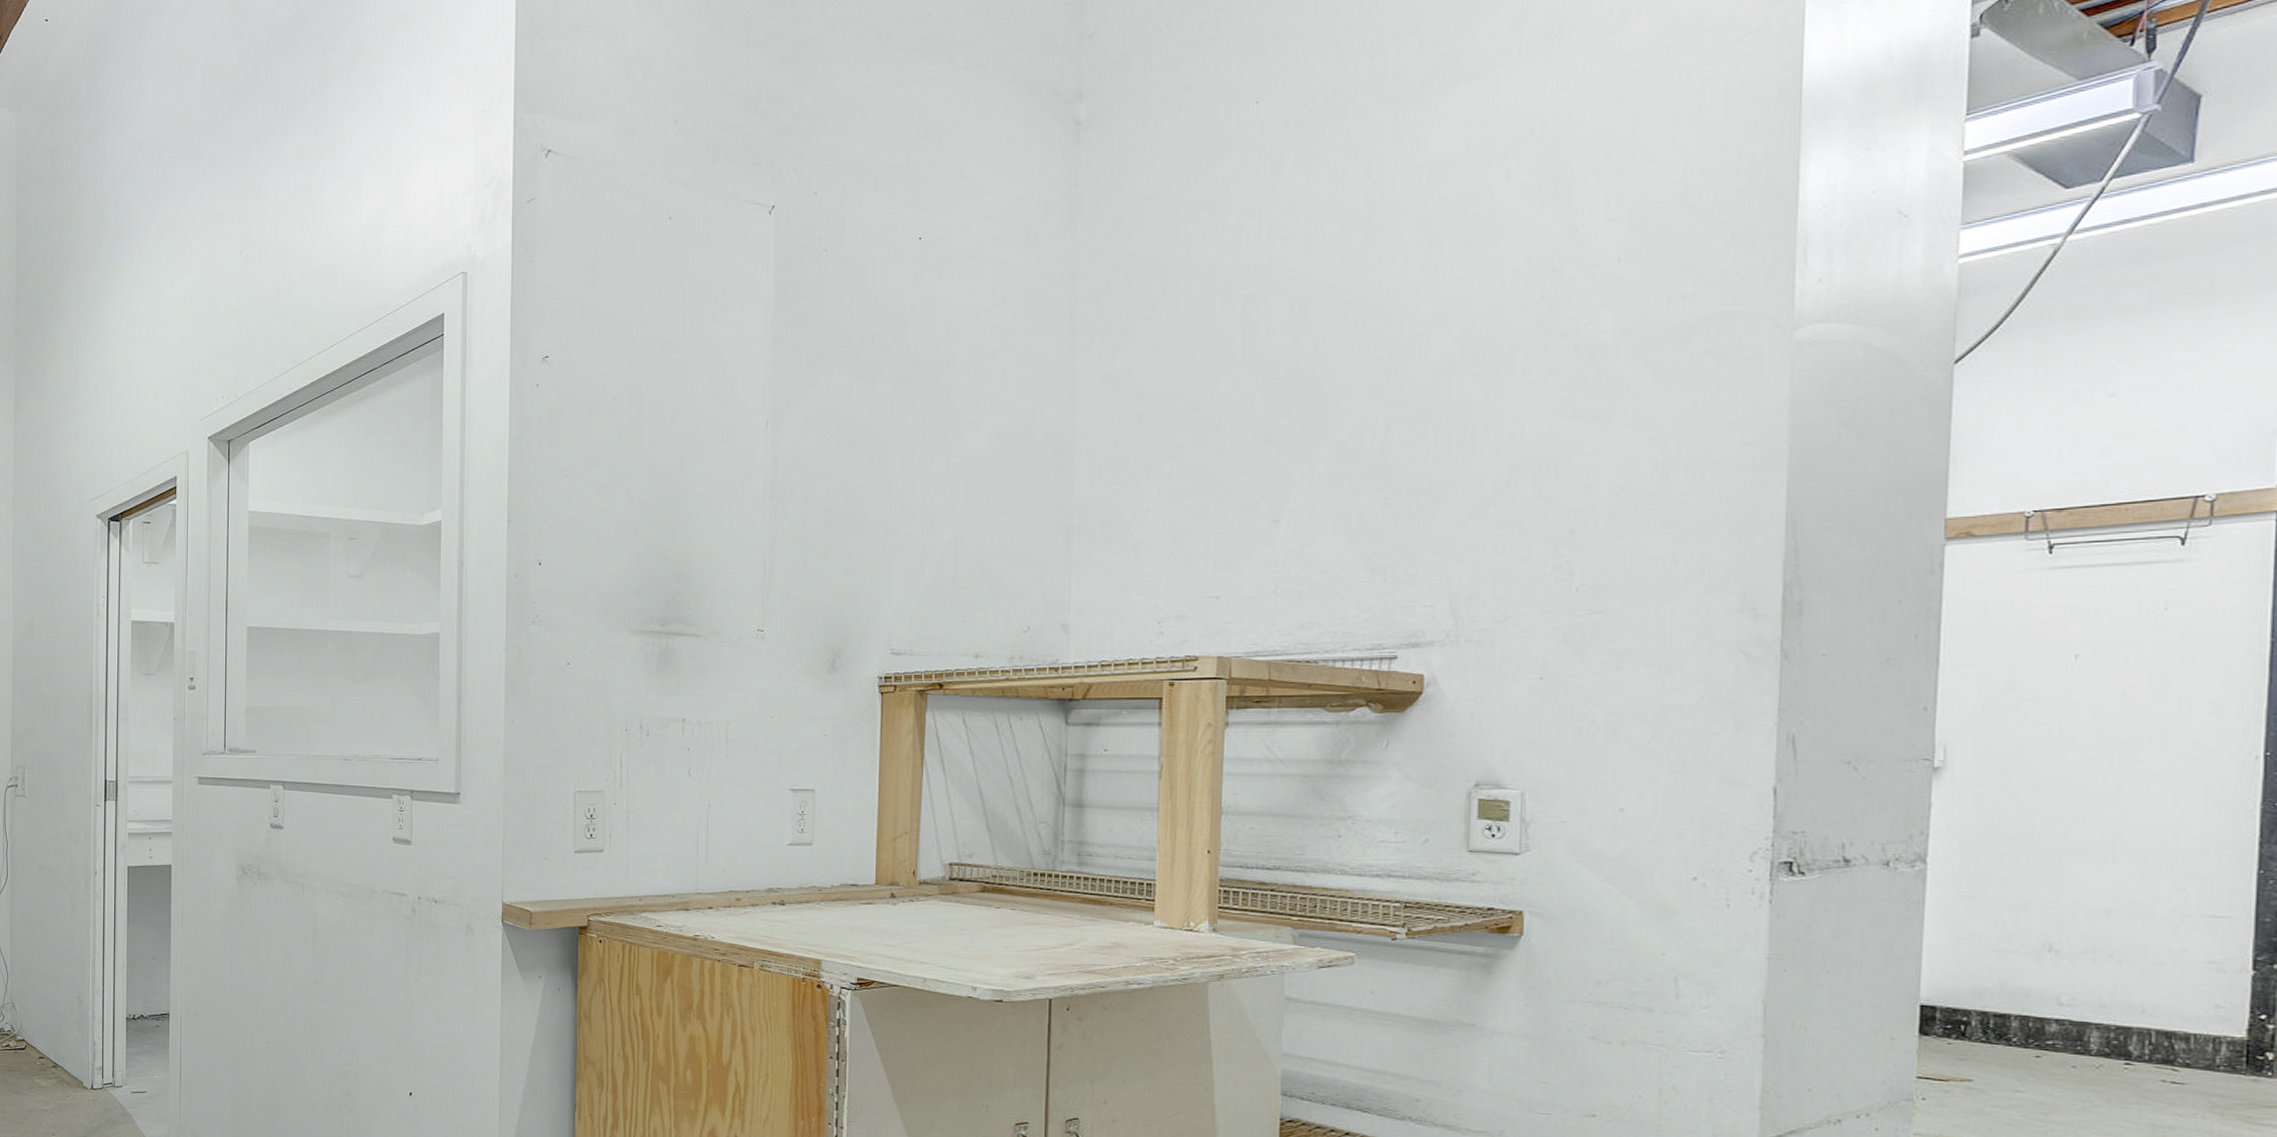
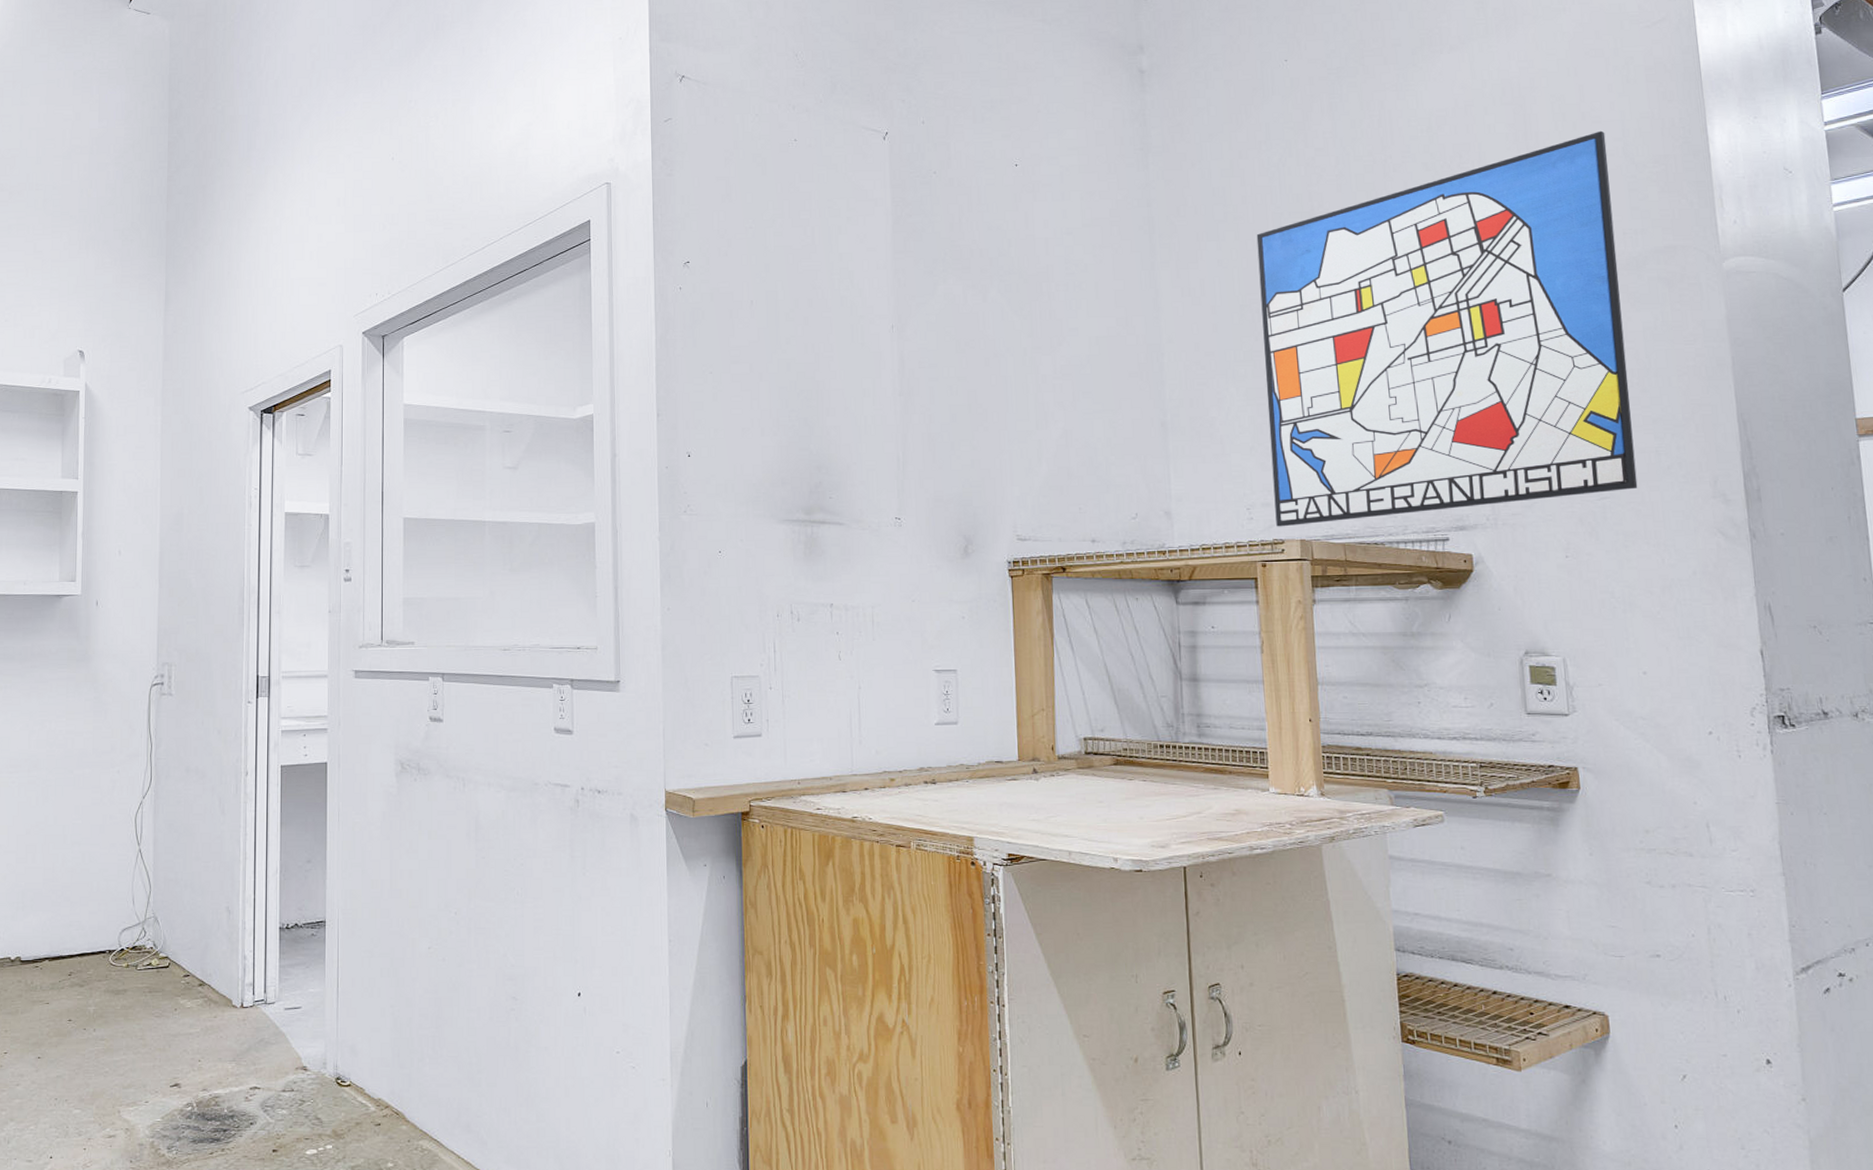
wall art: none [1190,172,1660,642] -> present [1256,130,1638,527]

